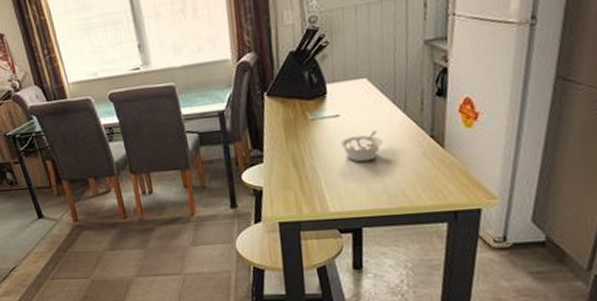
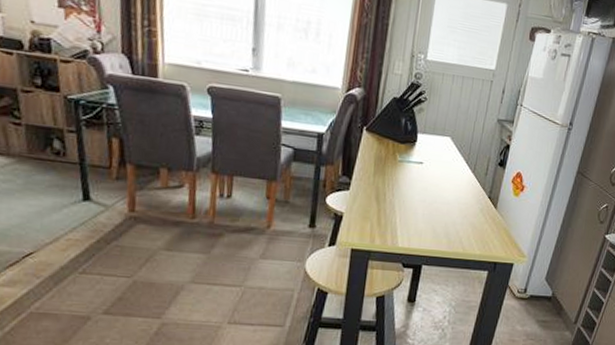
legume: present [339,131,383,162] -> none [418,183,453,208]

